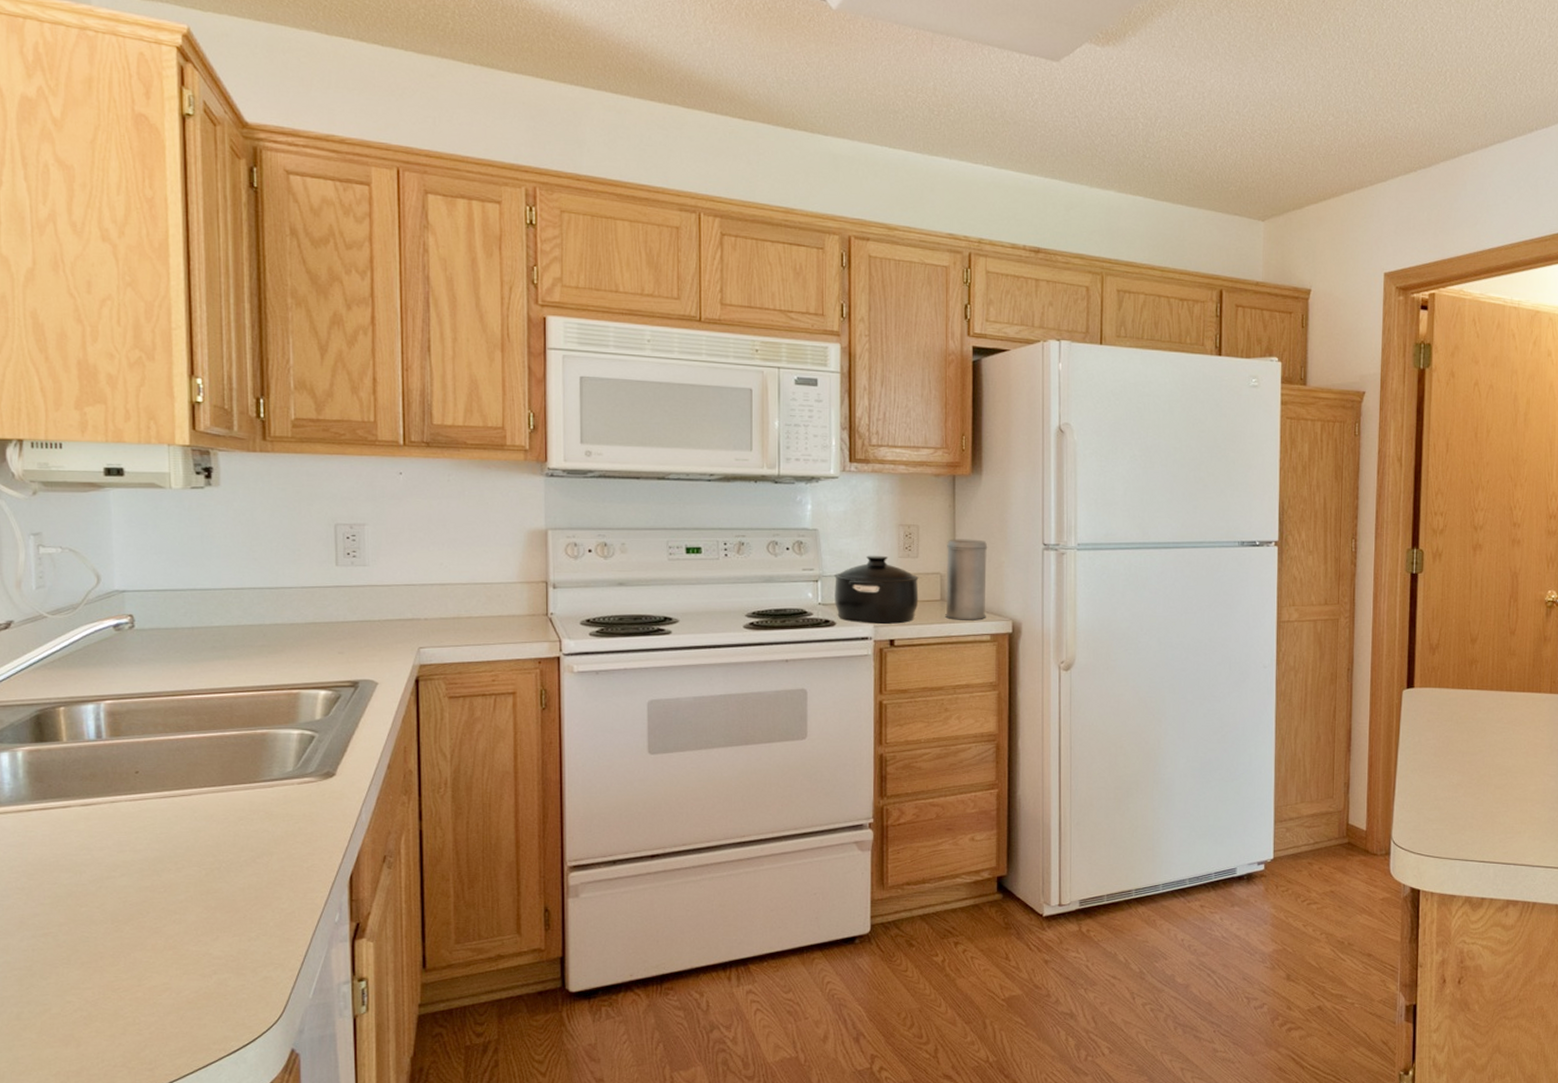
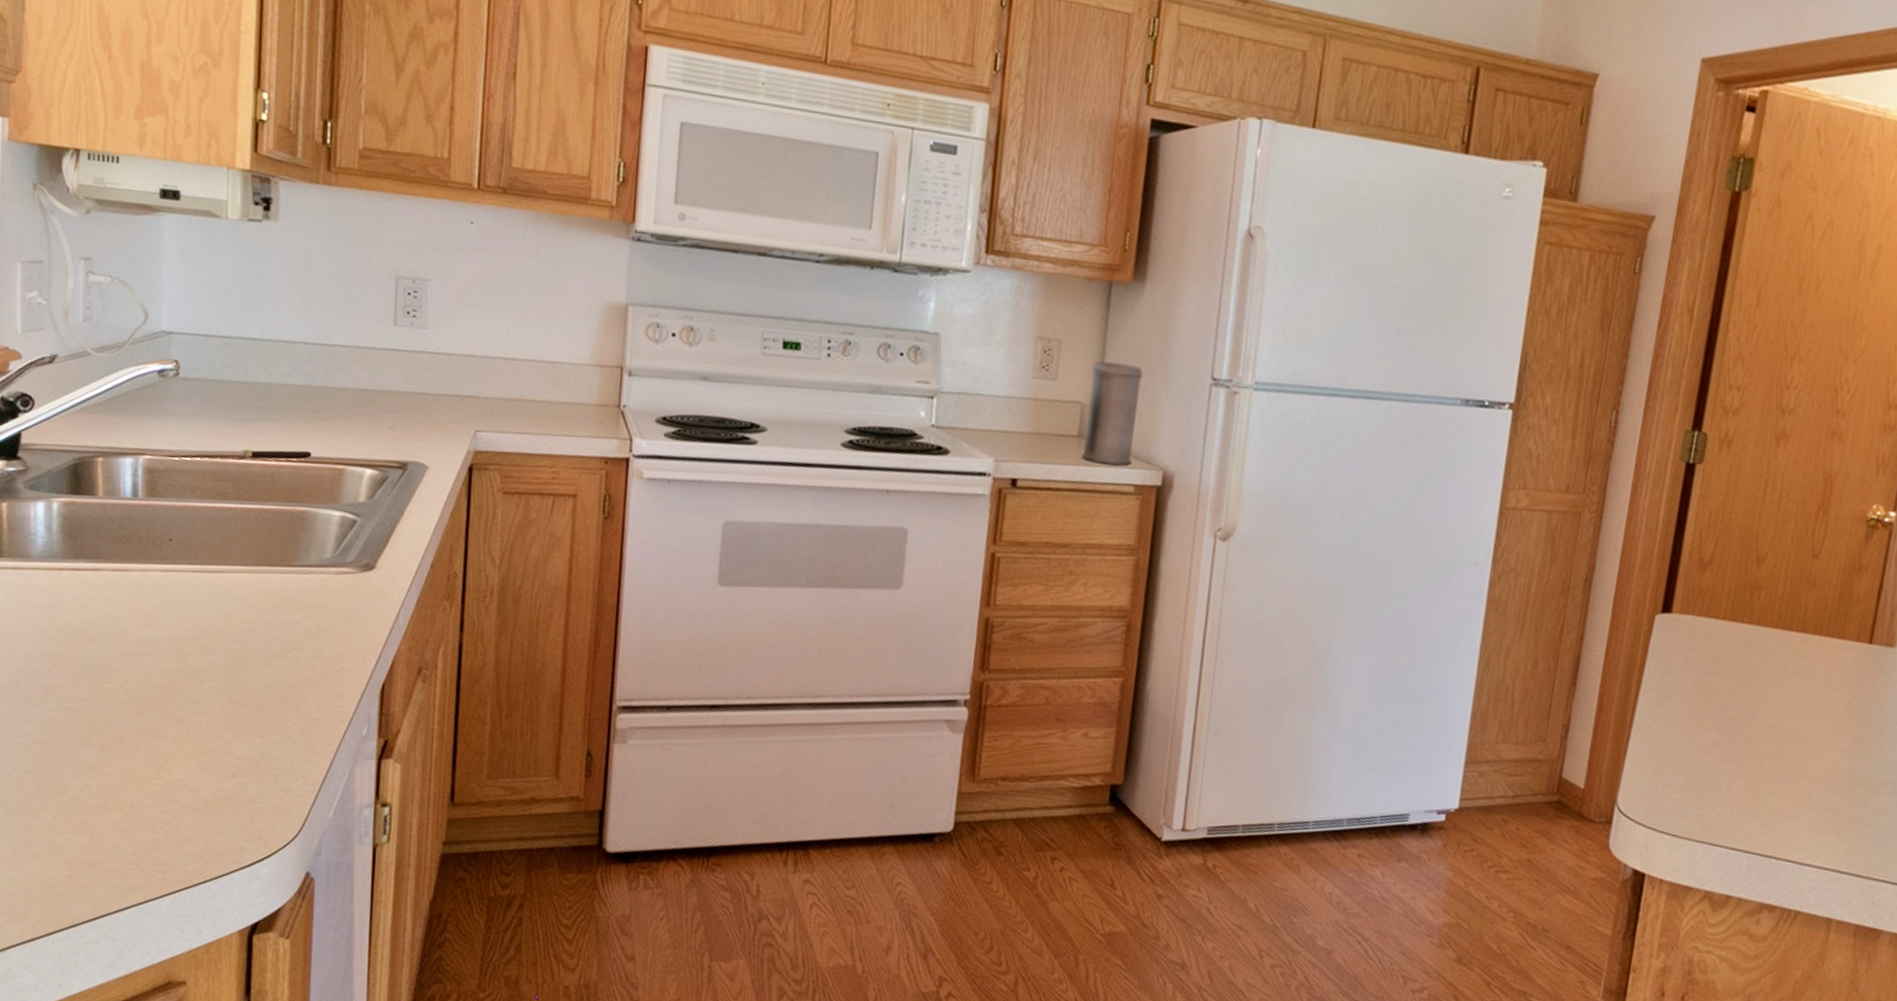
knife: none [105,680,268,701] -> present [144,448,312,461]
saucepan: present [835,555,919,624] -> none [950,371,1055,460]

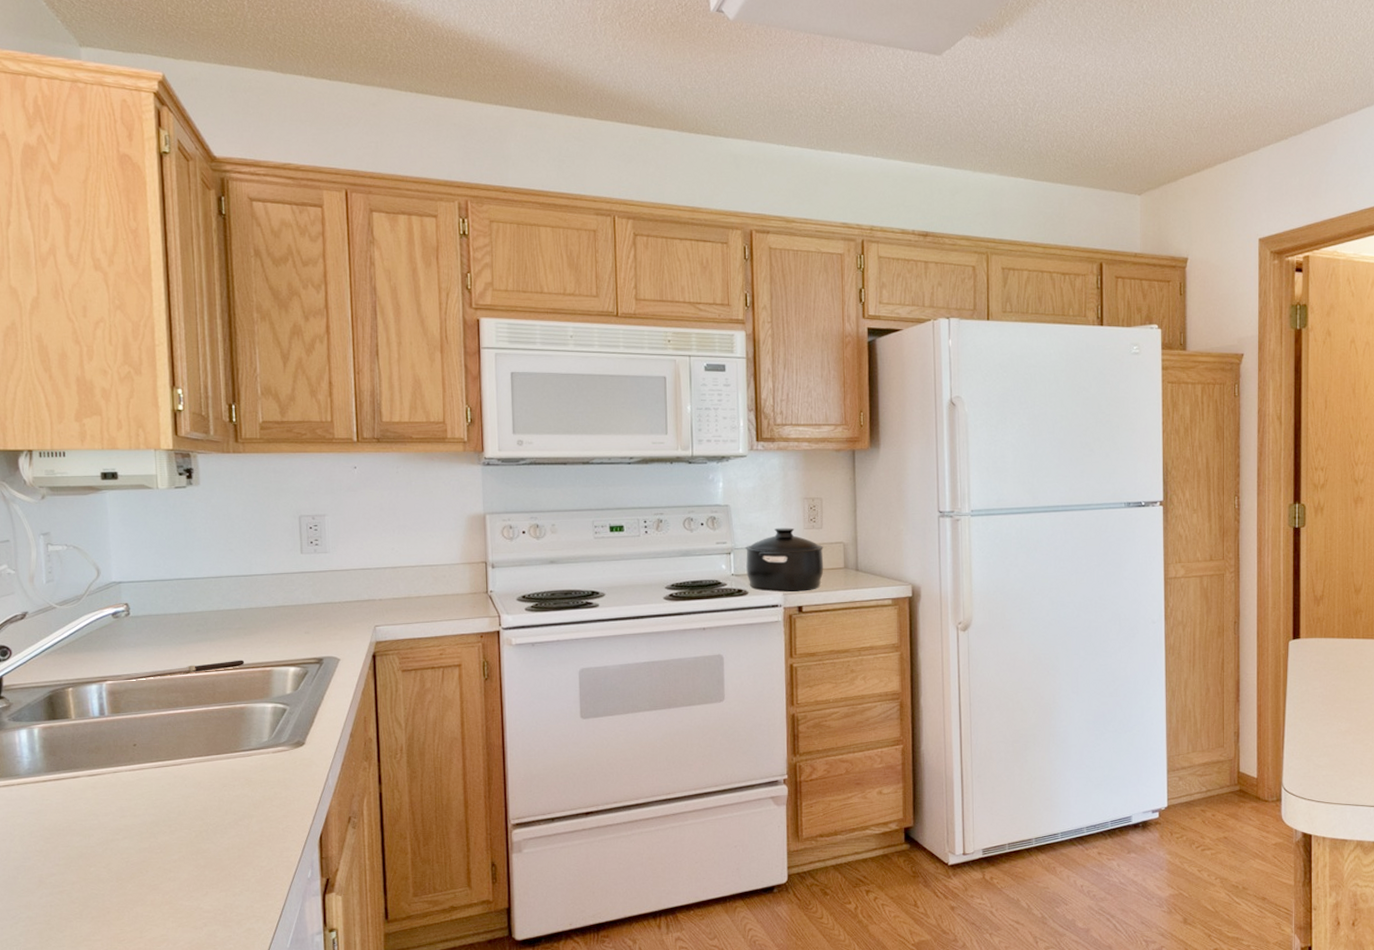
saucepan: none [950,371,1055,460] -> present [746,527,824,592]
canister: present [1082,360,1143,467] -> none [849,509,887,586]

